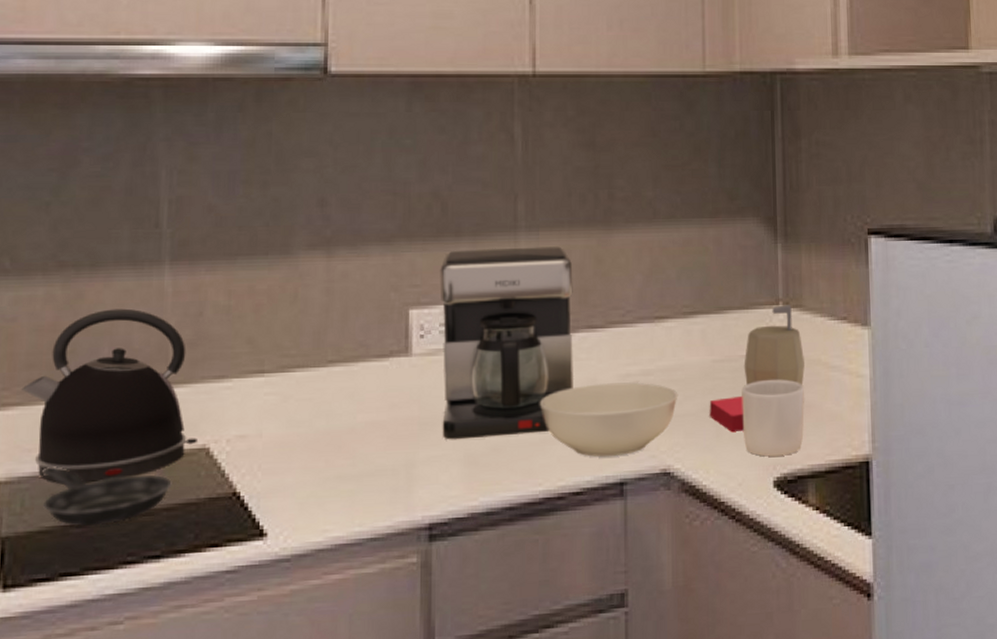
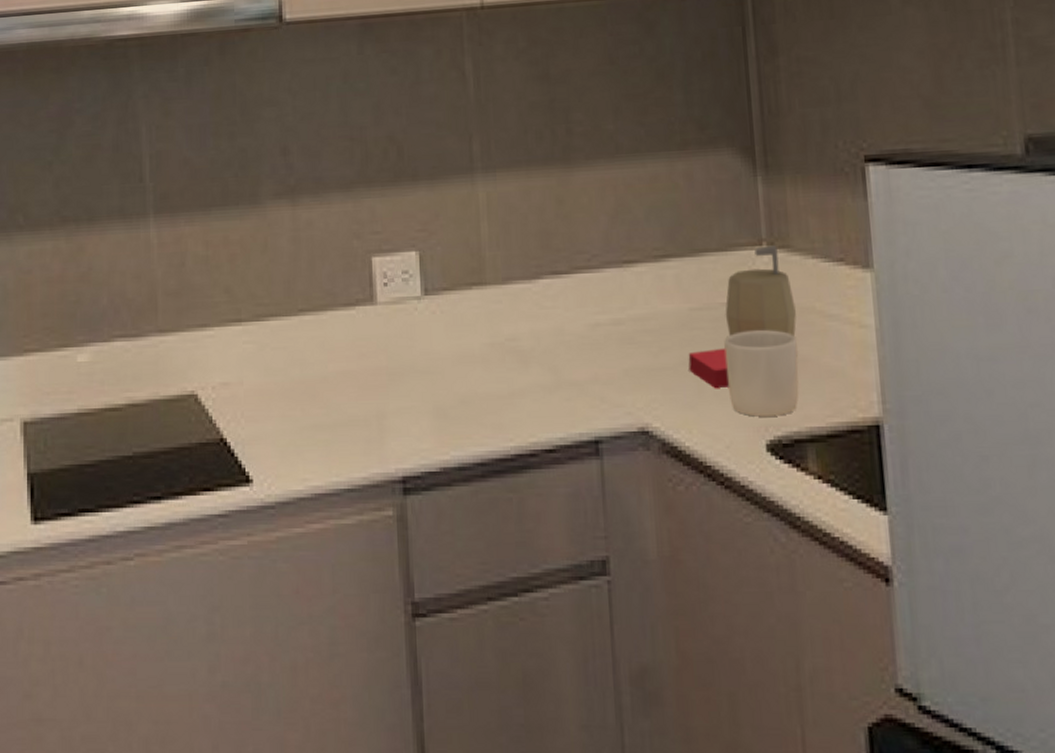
kettle: present [21,308,197,482] -> none [39,260,187,424]
frying pan: present [42,466,172,527] -> none [60,409,167,467]
coffee maker: present [439,246,575,440] -> none [399,187,541,391]
bowl: present [539,382,678,457] -> none [505,332,653,412]

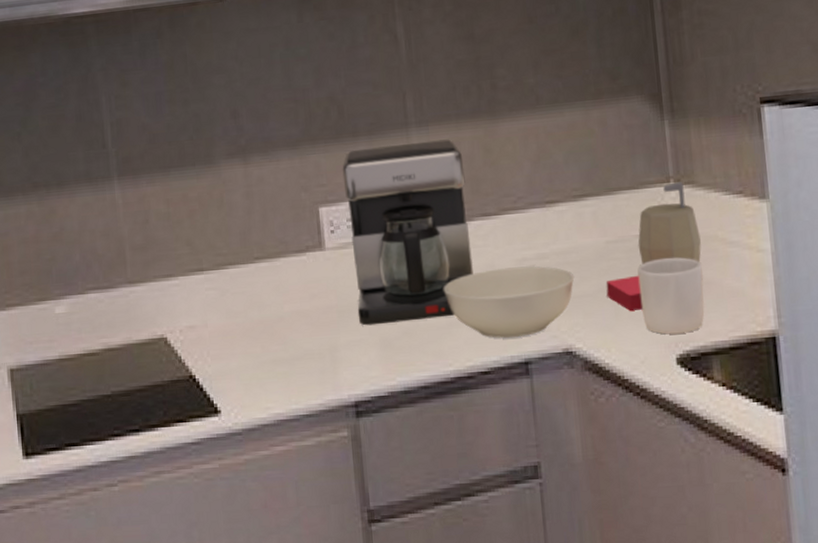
coffee maker: none [399,187,541,391] -> present [342,139,474,326]
bowl: none [505,332,653,412] -> present [443,266,575,338]

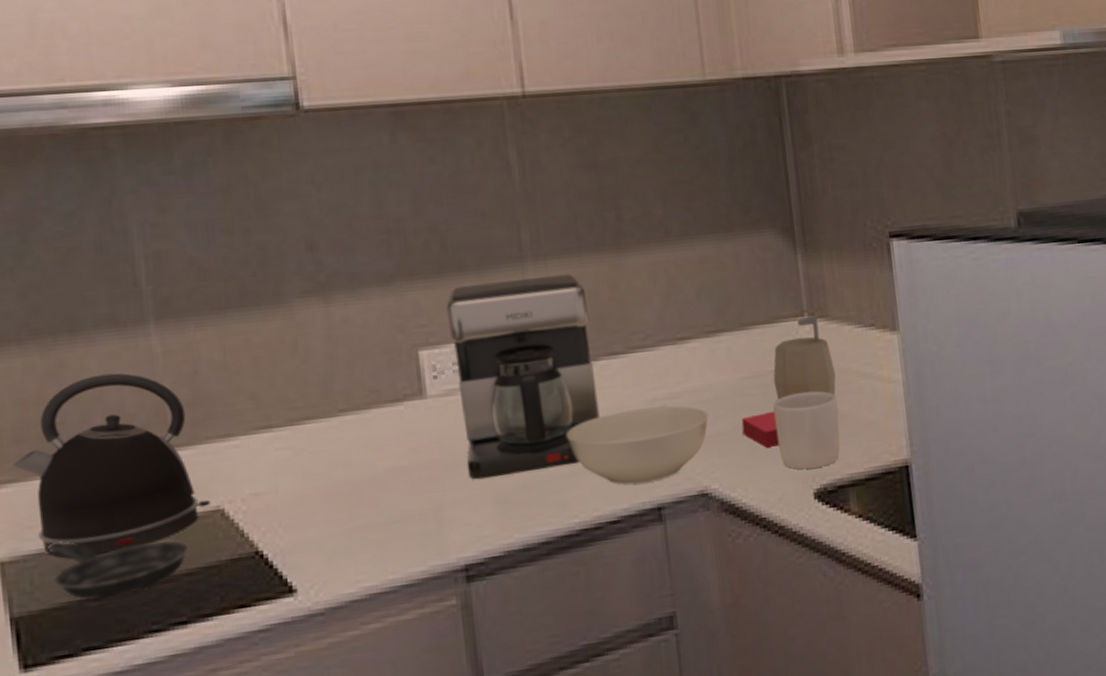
kettle: none [19,220,157,368] -> present [12,373,210,557]
frying pan: none [42,356,141,406] -> present [48,541,189,600]

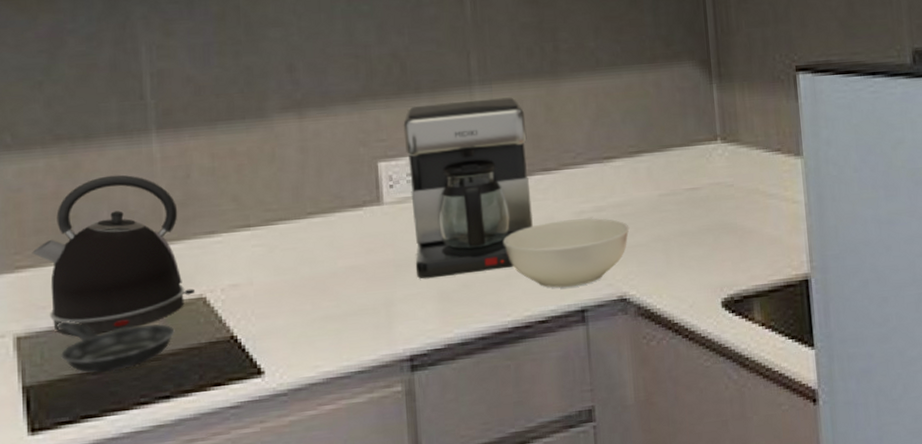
sponge: present [741,411,779,448] -> none [658,225,691,259]
soap dispenser: present [773,315,836,400] -> none [688,140,744,216]
mug: present [773,391,841,470] -> none [687,209,747,280]

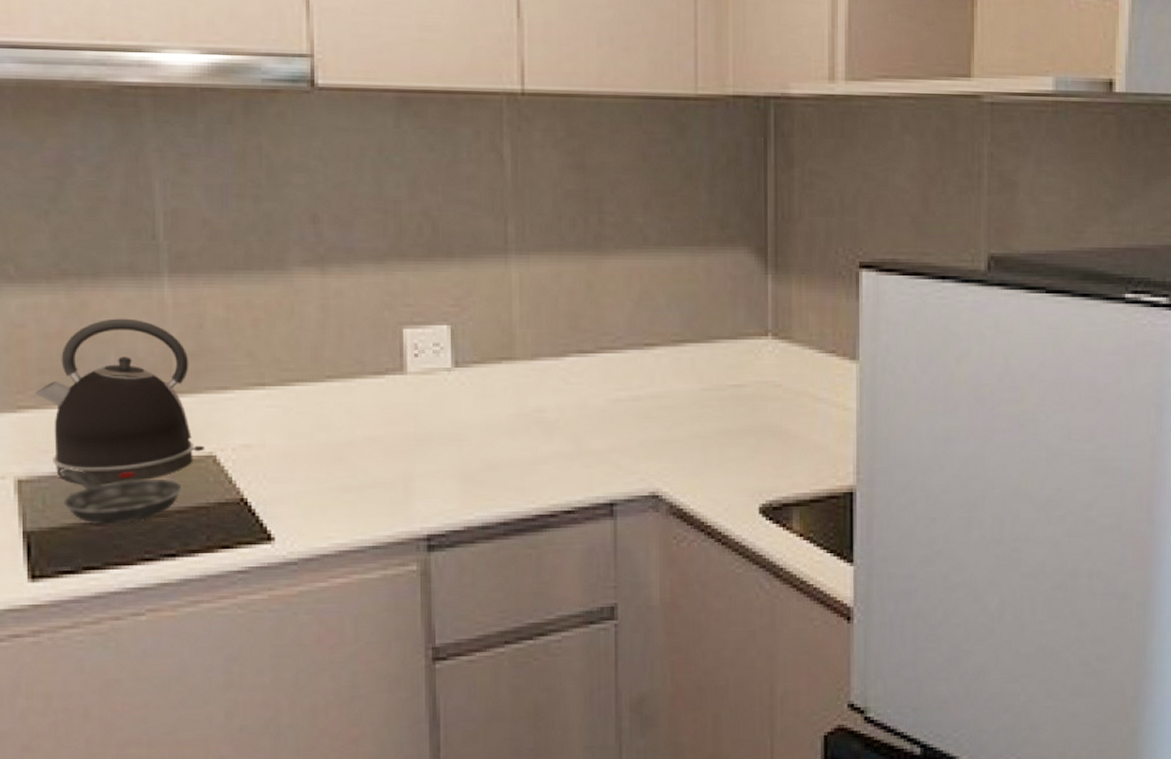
coffee maker: present [403,97,534,279] -> none [432,270,566,457]
bowl: present [502,218,630,288] -> none [531,407,667,478]

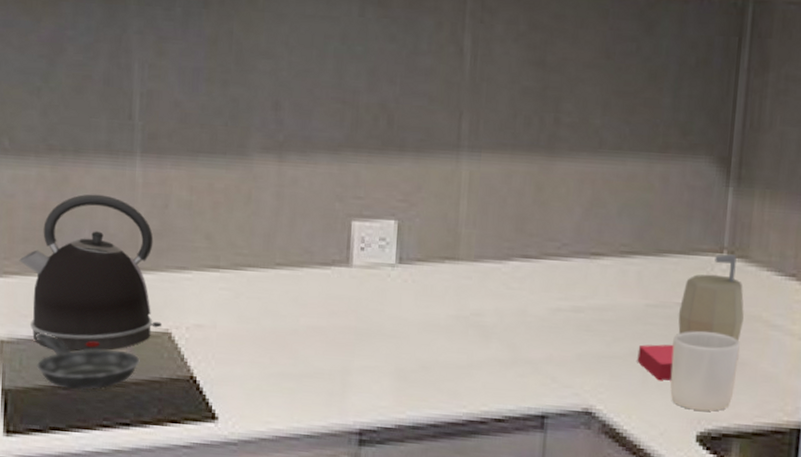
sponge: none [697,424,731,458] -> present [637,344,674,380]
mug: none [729,410,791,484] -> present [670,331,740,412]
soap dispenser: none [732,336,792,416] -> present [678,254,744,341]

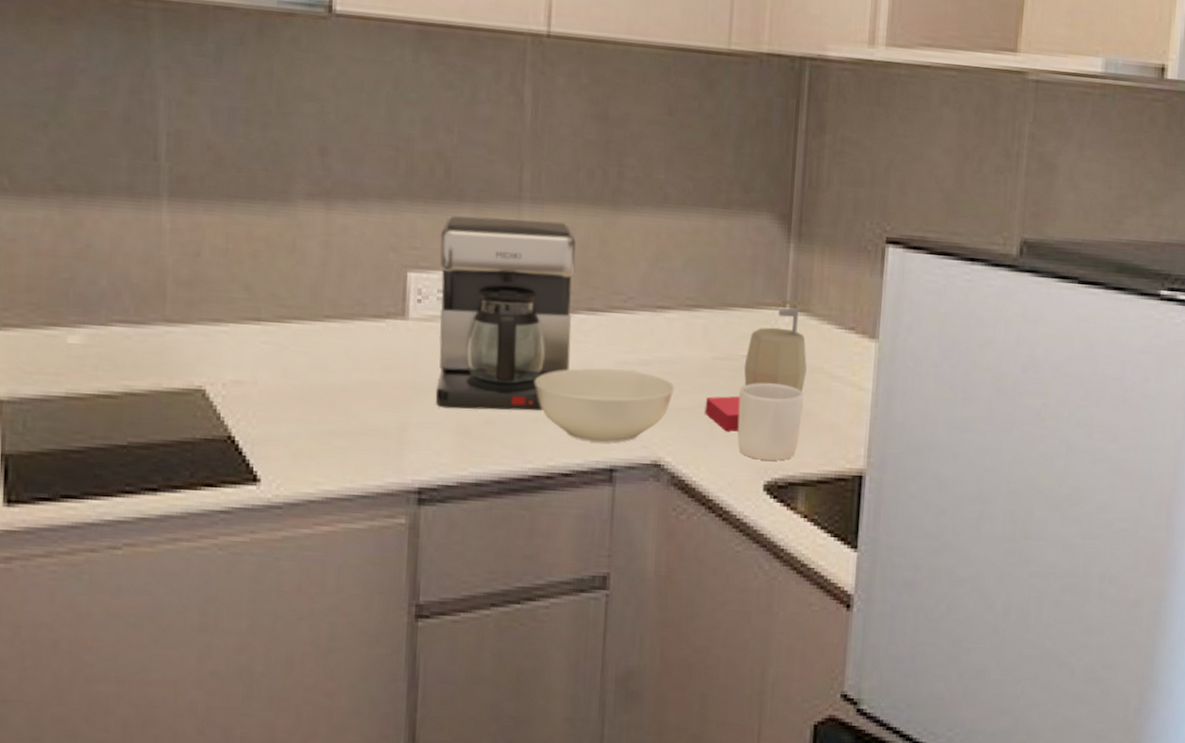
kettle: present [19,194,161,351] -> none [22,239,194,411]
frying pan: present [36,332,140,391] -> none [43,391,169,454]
coffee maker: none [376,165,512,357] -> present [435,215,577,411]
bowl: none [469,315,608,389] -> present [534,368,675,442]

